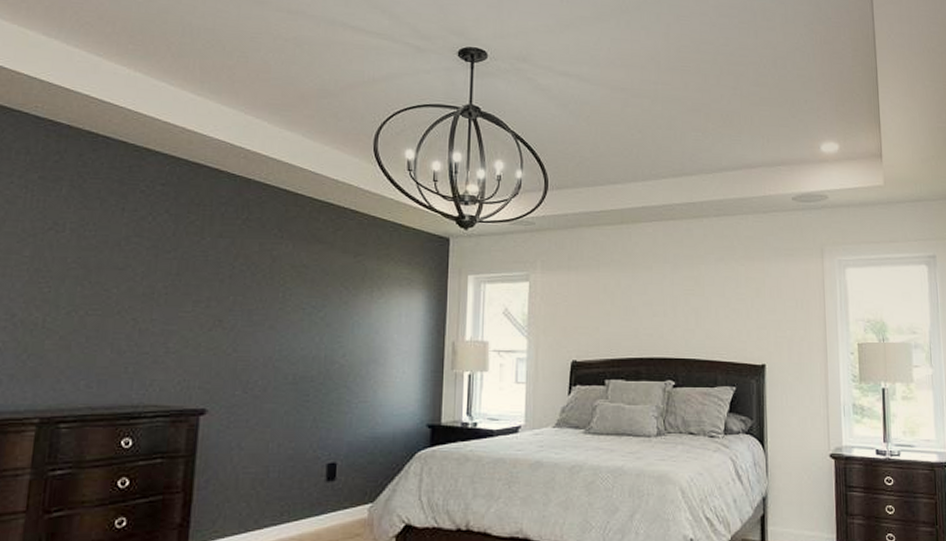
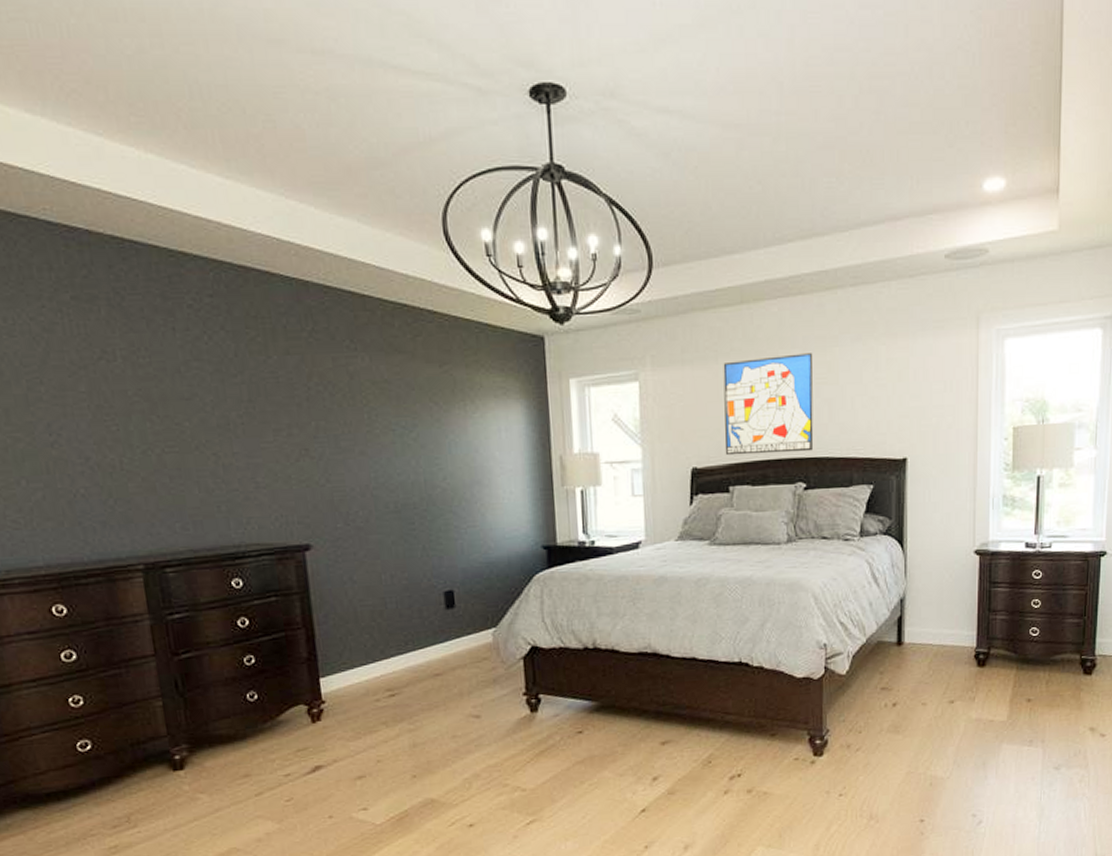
wall art: none [602,268,682,353] -> present [723,353,814,456]

